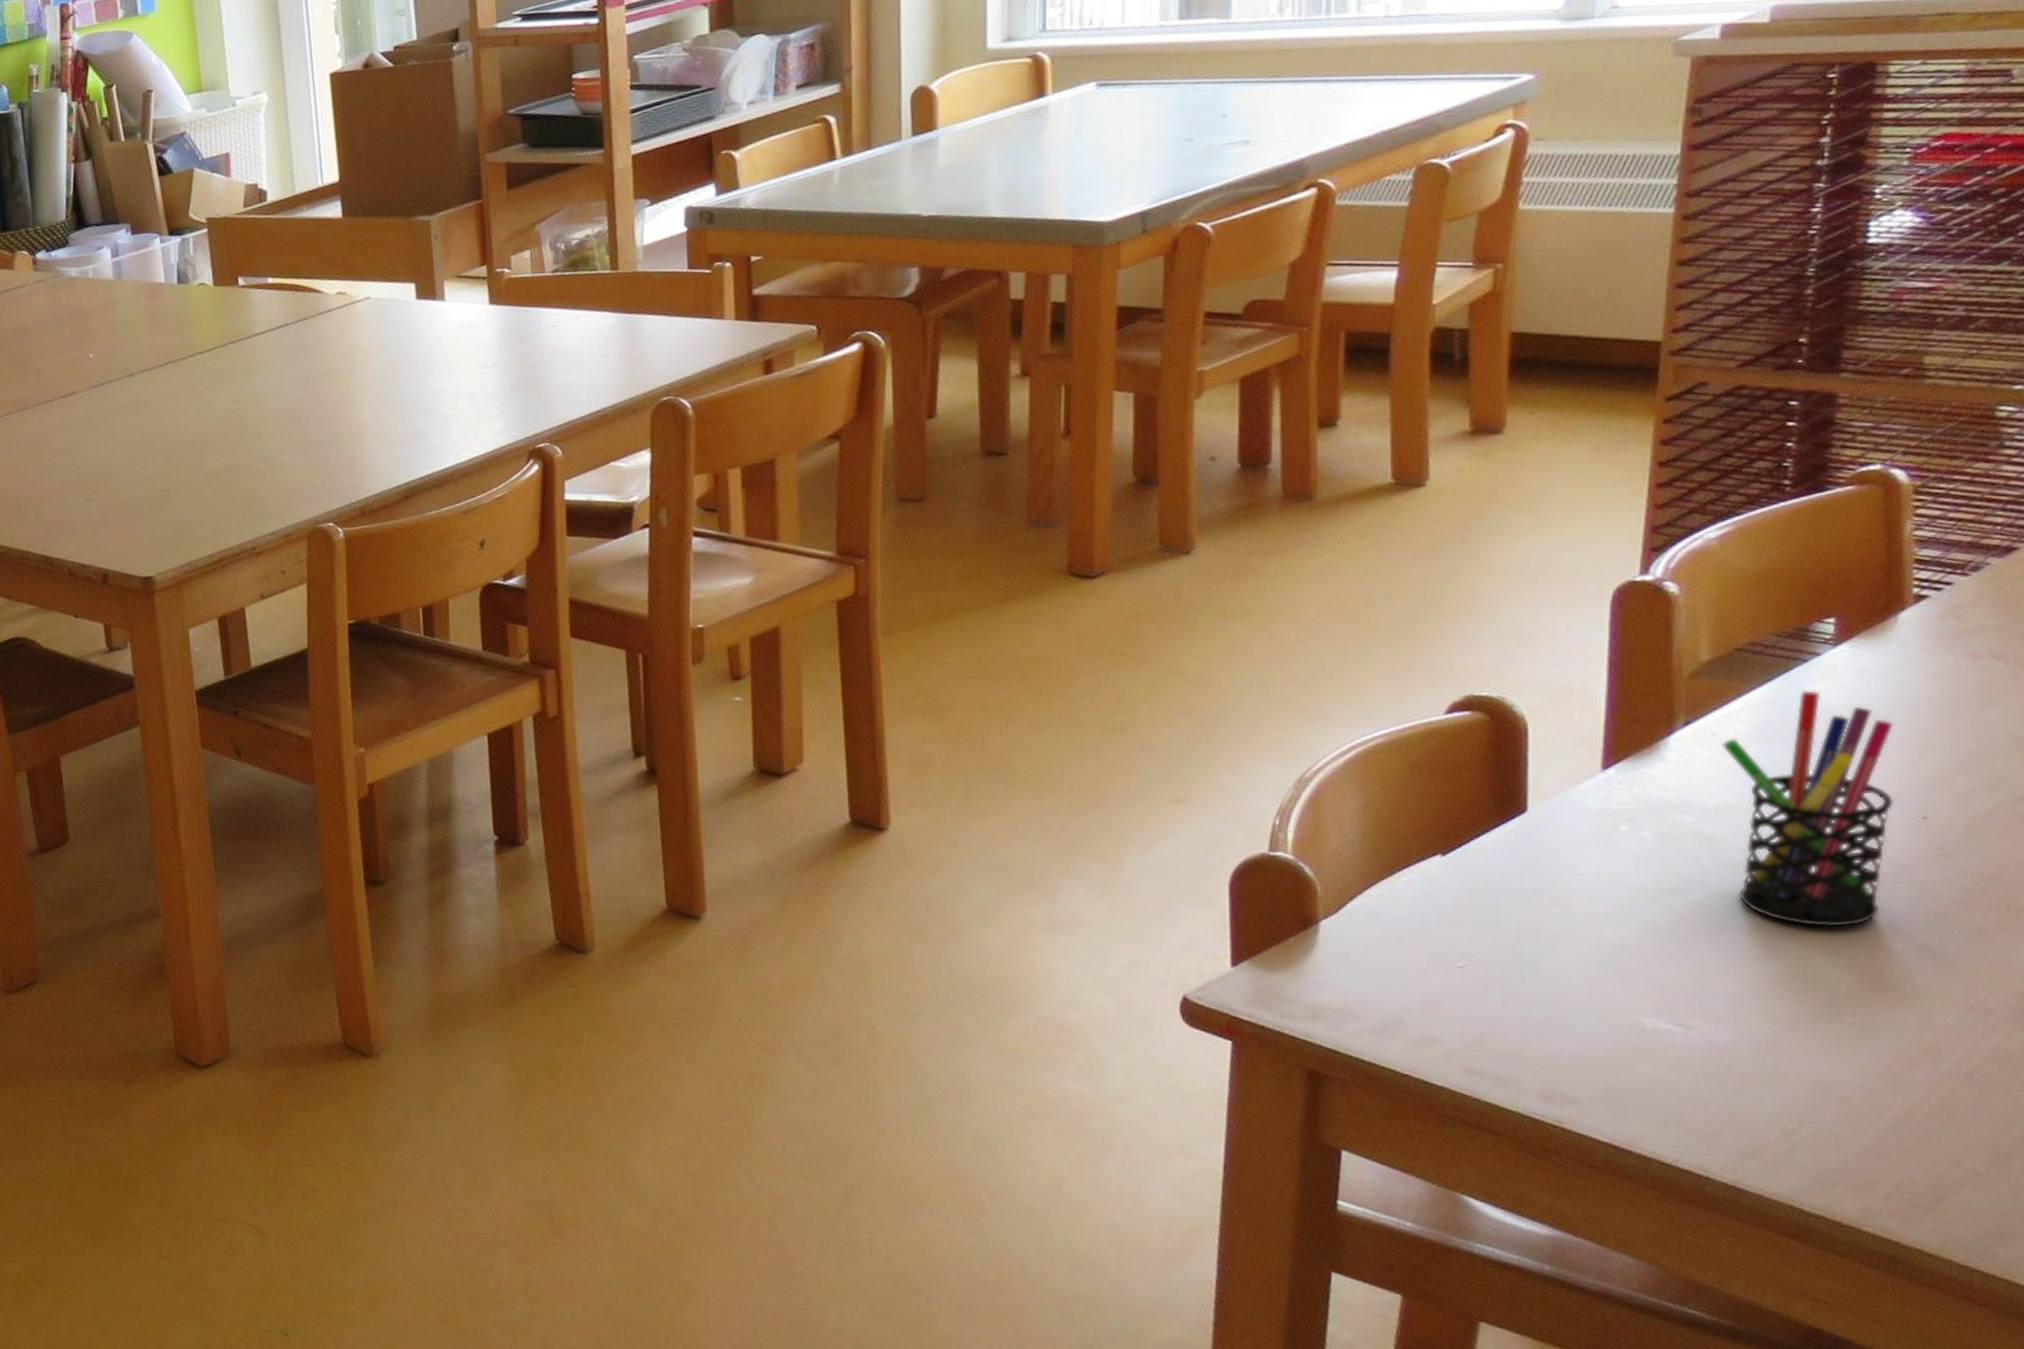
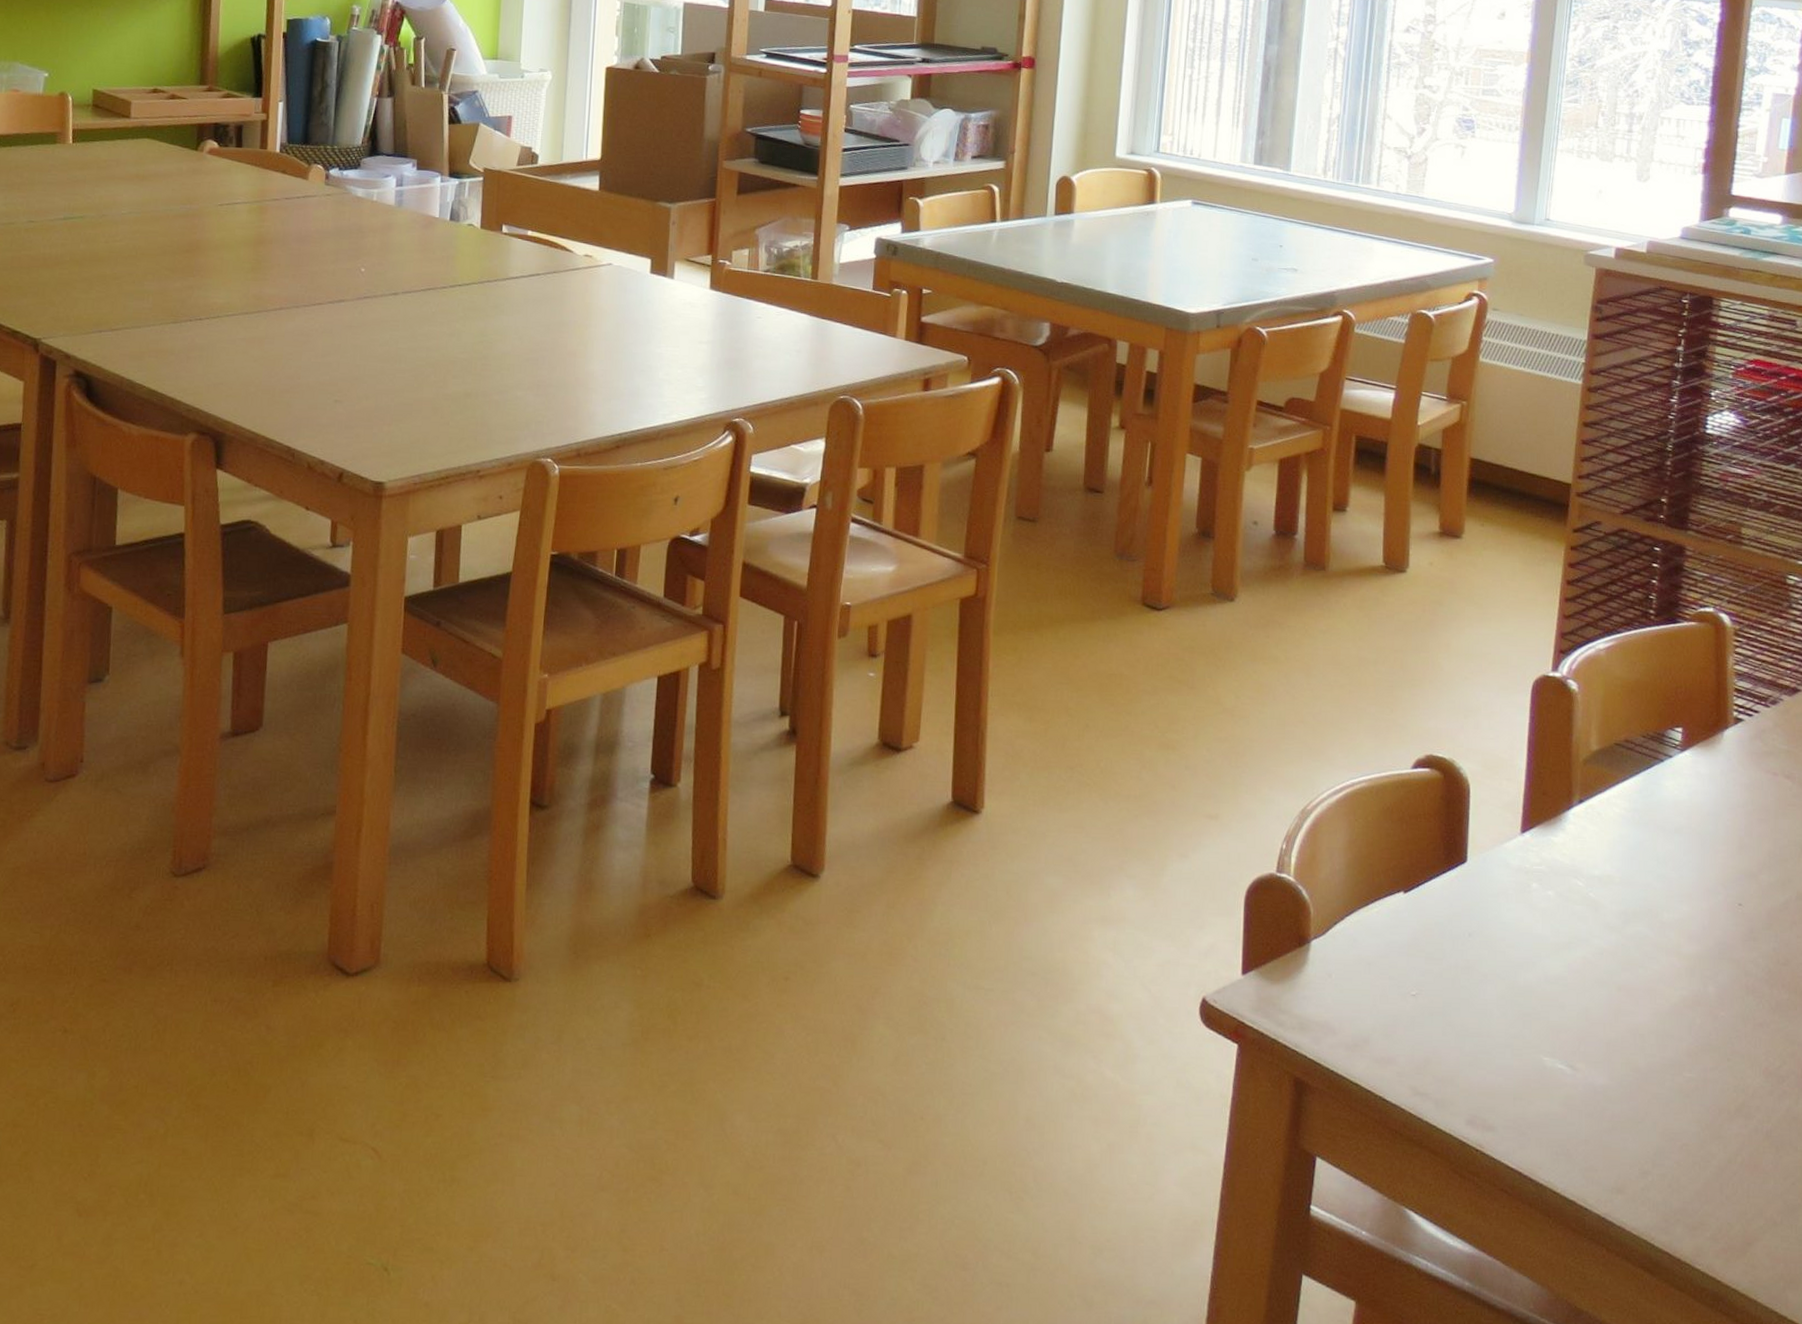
pen holder: present [1722,690,1894,928] -> none [1604,785,1720,992]

